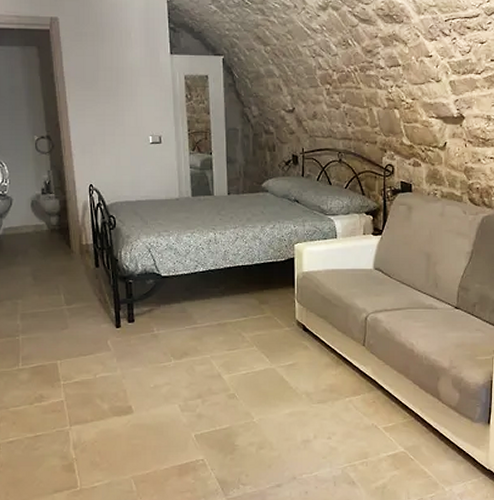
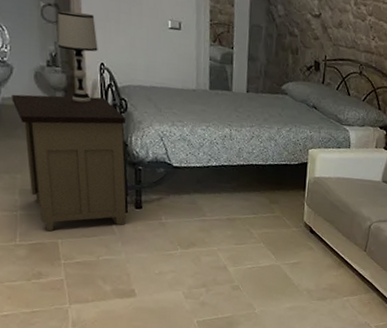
nightstand: none [12,216,120,353] -> present [12,94,127,232]
table lamp: none [50,141,87,224] -> present [57,10,98,103]

